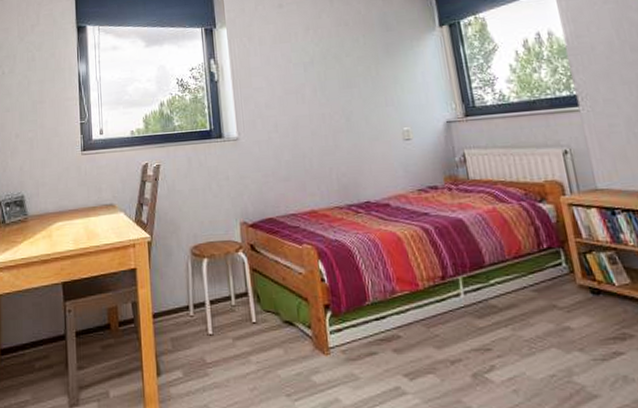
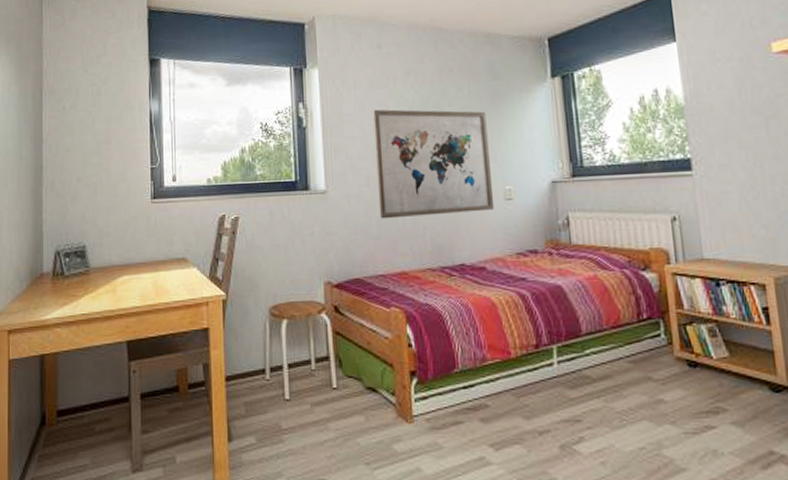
wall art: none [278,60,395,162] -> present [373,109,495,219]

